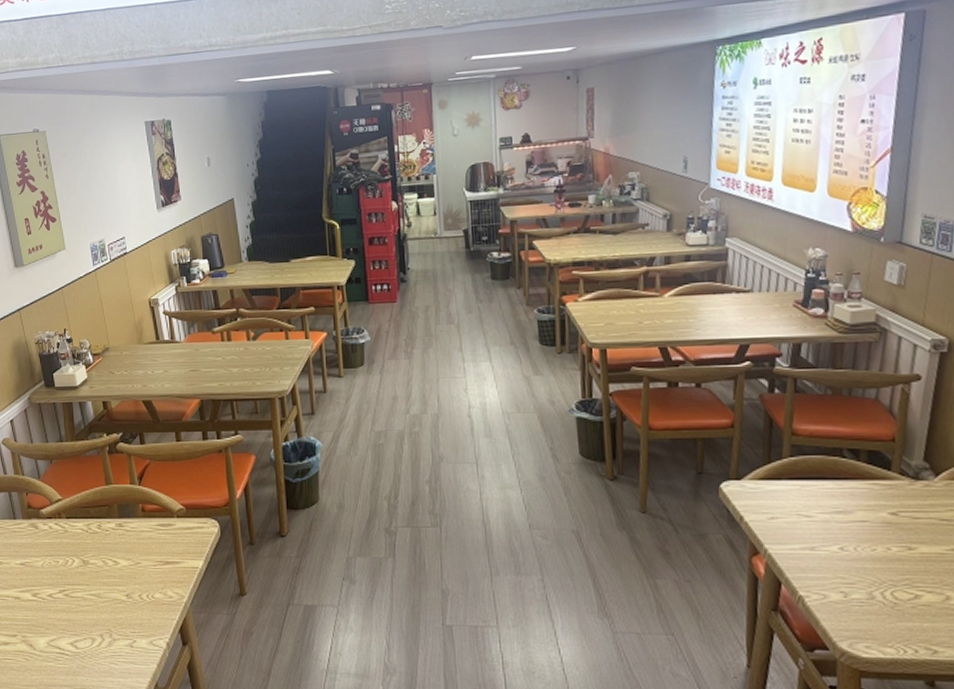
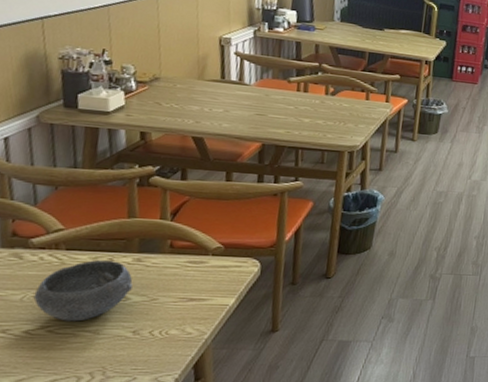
bowl: none [50,527,119,586] -> present [33,260,133,322]

